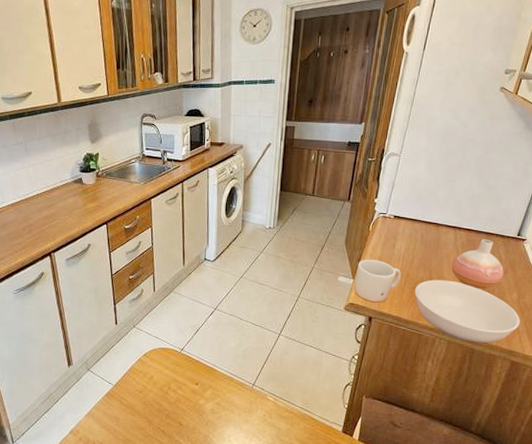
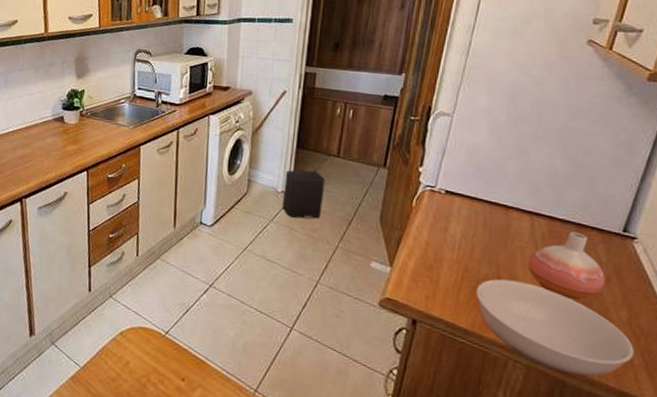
pedal bin: none [270,208,303,248] -> present [283,169,326,219]
mug: present [354,259,402,303] -> none [392,242,458,302]

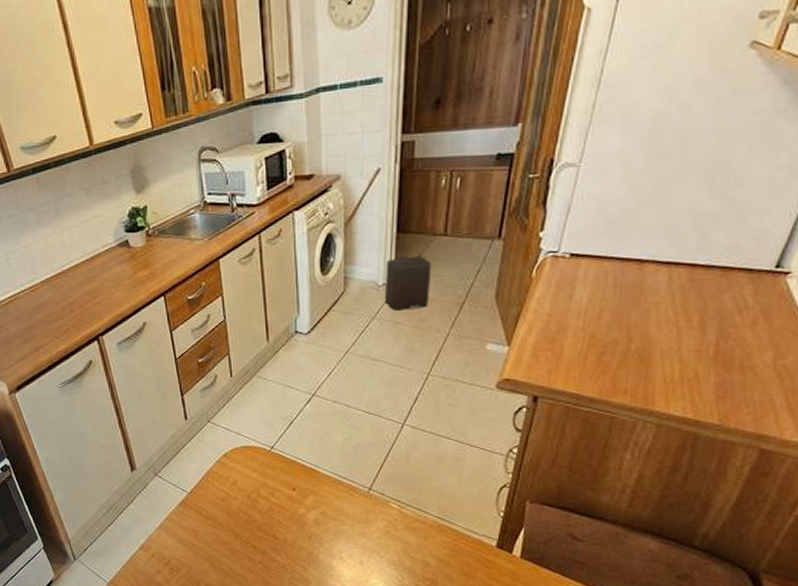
bowl: present [476,279,634,377] -> none [604,340,777,426]
vase: present [527,231,607,300] -> none [662,276,752,350]

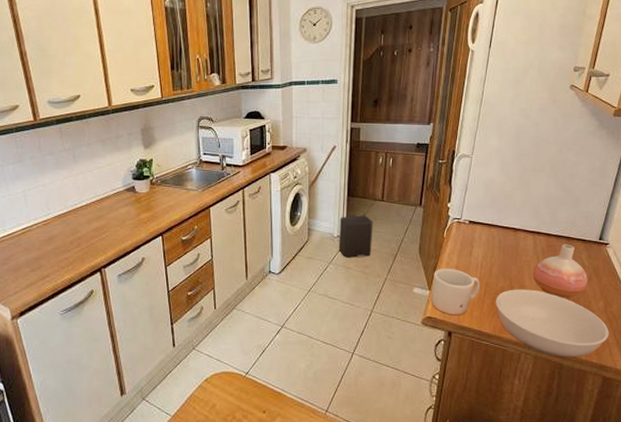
mug: none [511,317,584,377] -> present [431,268,481,316]
bowl: none [604,340,777,426] -> present [496,289,609,358]
vase: none [662,276,752,350] -> present [532,244,589,298]

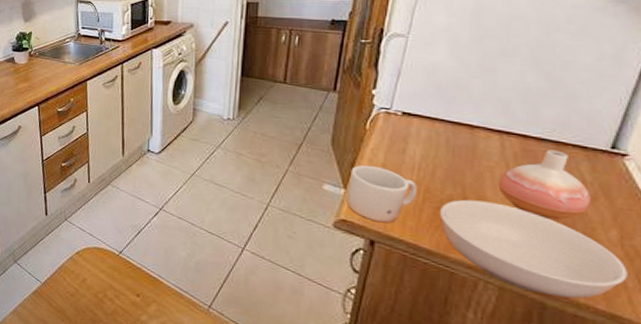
pedal bin: present [339,215,373,258] -> none [229,96,272,144]

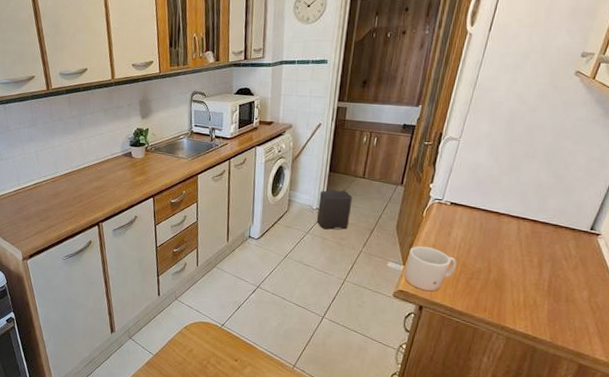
pedal bin: none [229,96,272,144] -> present [317,189,353,230]
bowl: present [440,199,628,299] -> none [471,271,591,343]
vase: present [497,149,592,220] -> none [512,231,574,285]

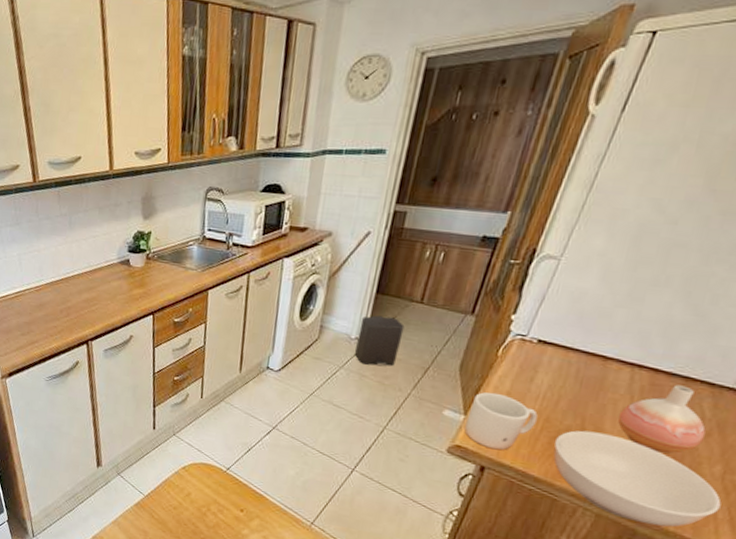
bowl: none [471,271,591,343] -> present [553,430,722,527]
vase: none [512,231,574,285] -> present [617,384,707,453]

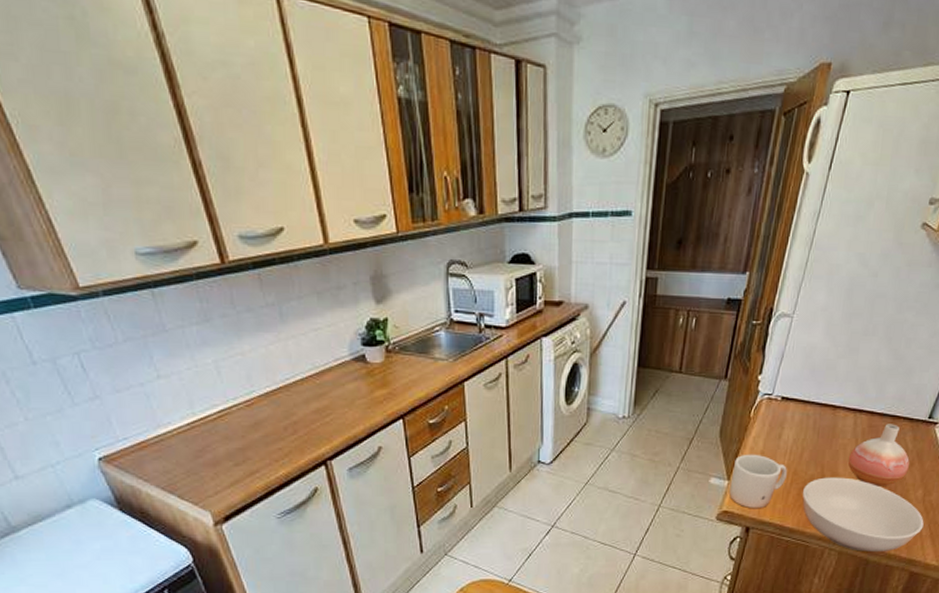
pedal bin: present [355,315,405,366] -> none [624,390,667,443]

